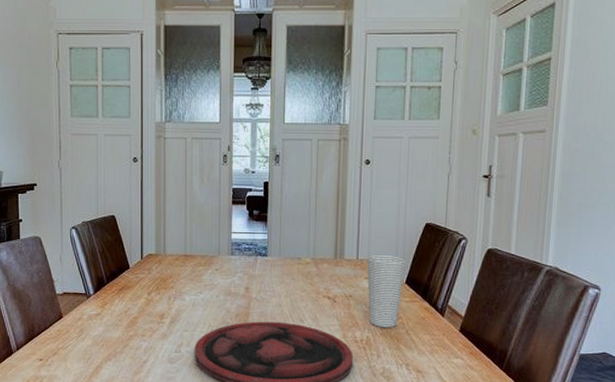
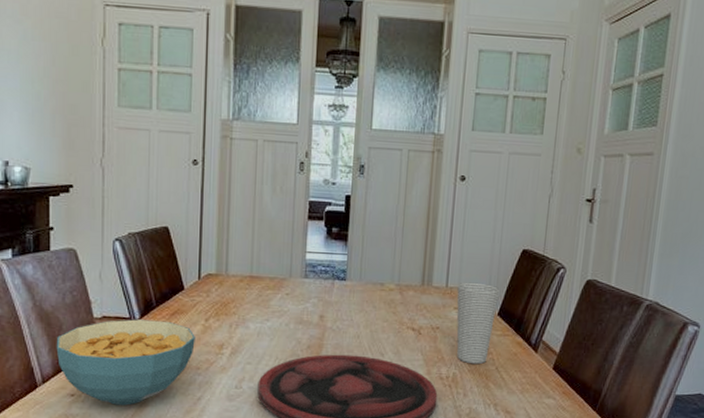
cereal bowl: none [27,294,140,368] -> present [56,319,195,406]

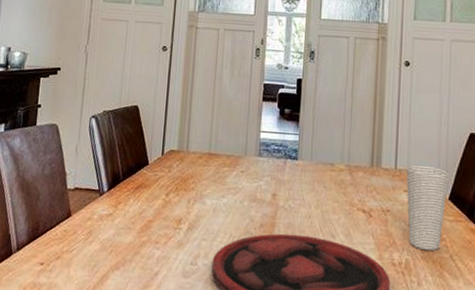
cereal bowl: present [56,319,195,406] -> none [32,191,156,277]

